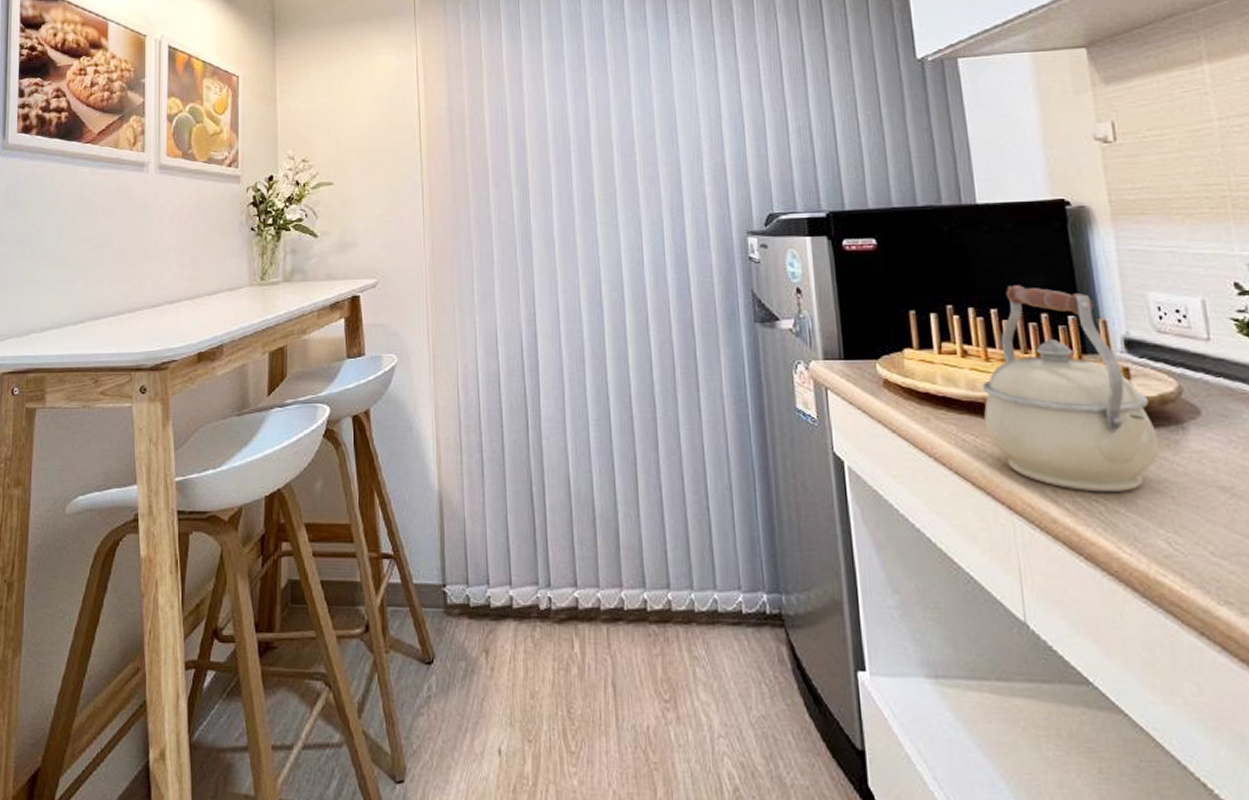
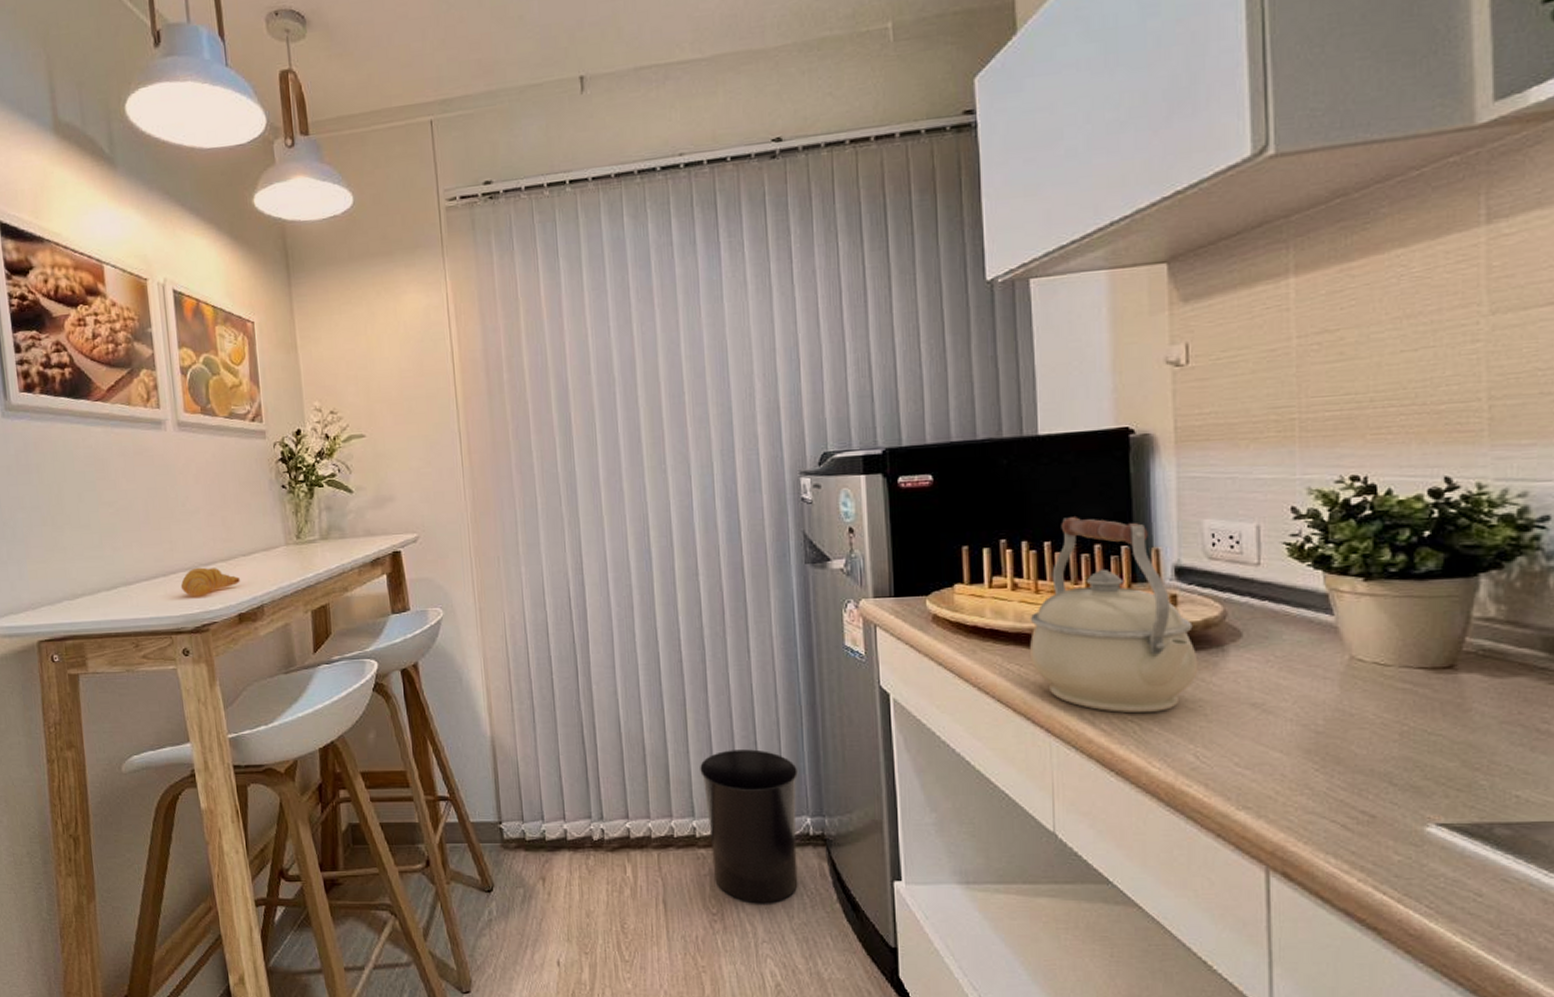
croissant: none [145,305,203,334] -> present [180,567,240,597]
waste bin: none [651,515,756,691] -> present [700,749,798,903]

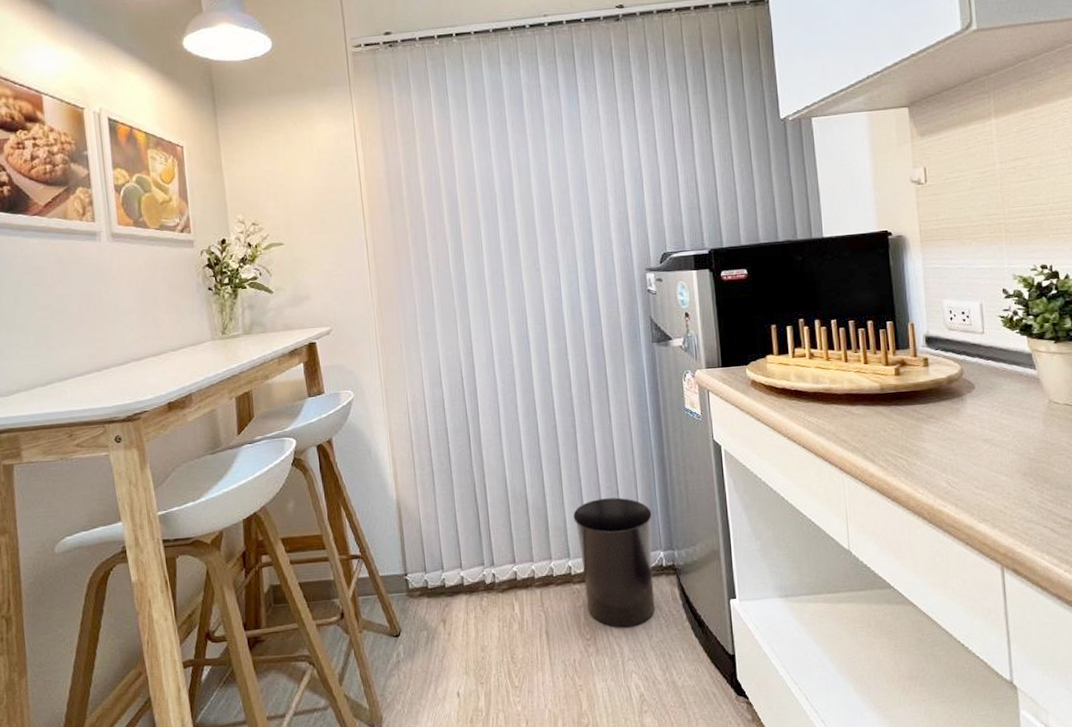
croissant: present [180,567,240,597] -> none [113,362,170,389]
kettle: present [1029,517,1198,714] -> none [823,300,946,452]

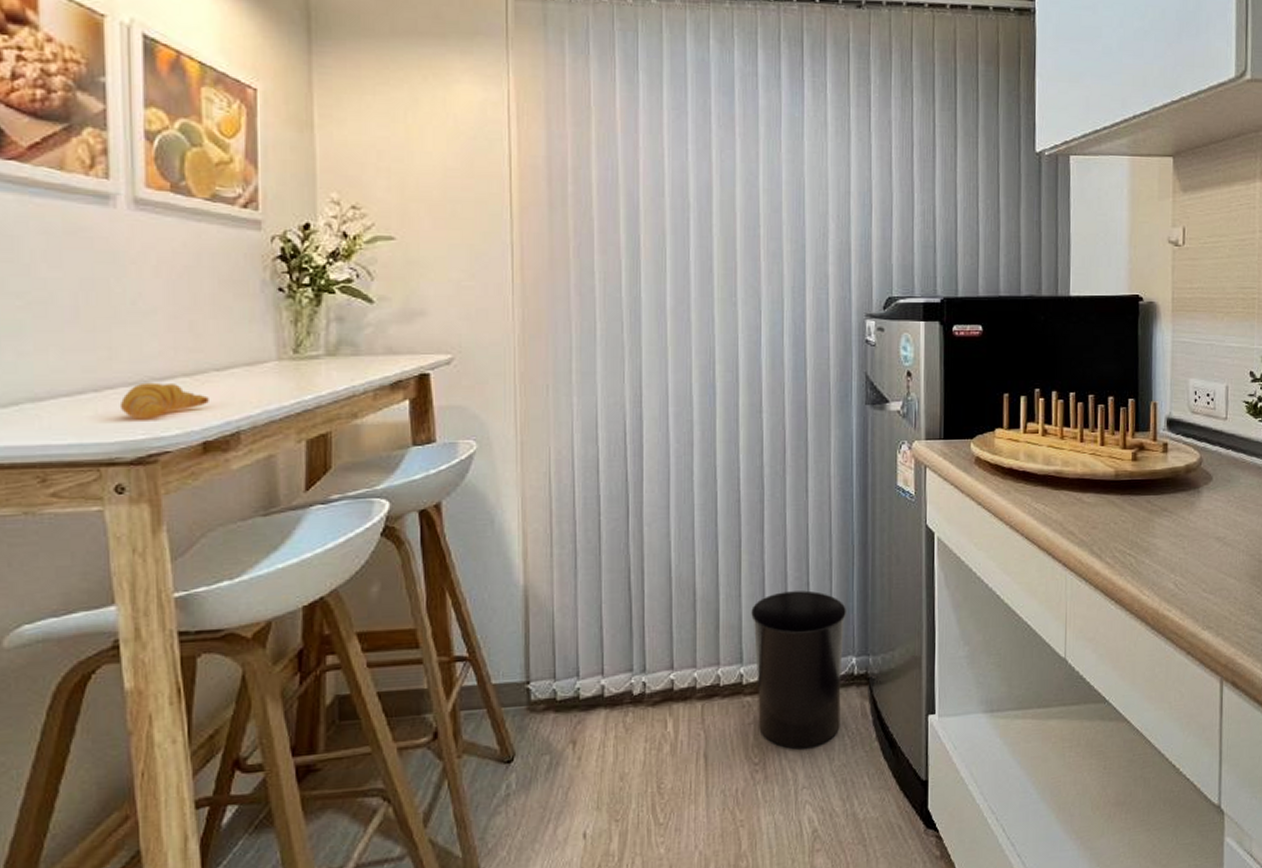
croissant: none [113,362,170,389] -> present [119,382,209,420]

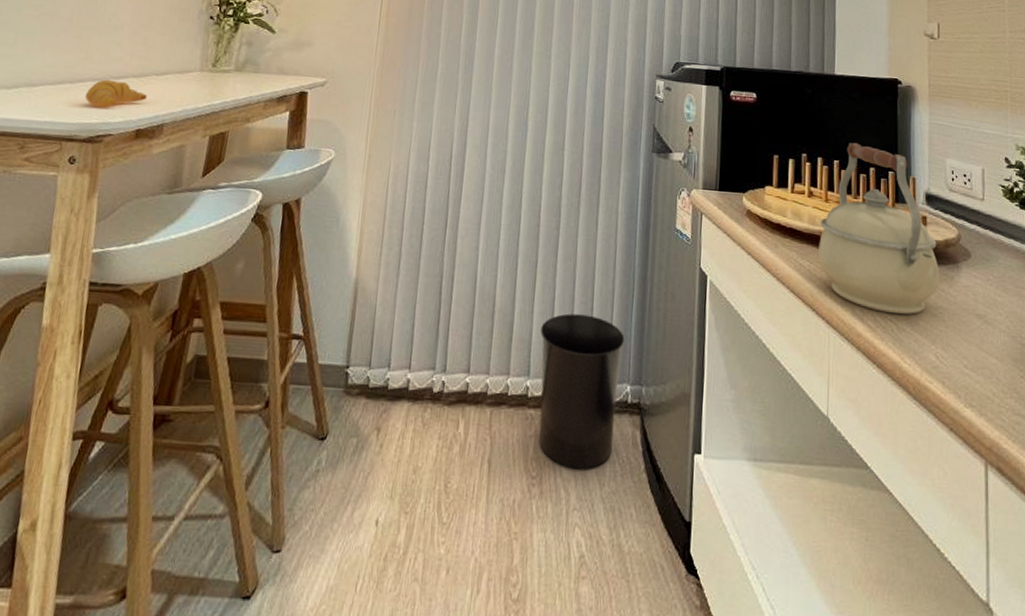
kettle: none [1053,371,1181,548] -> present [817,142,940,315]

